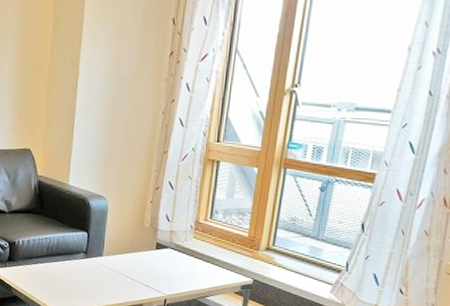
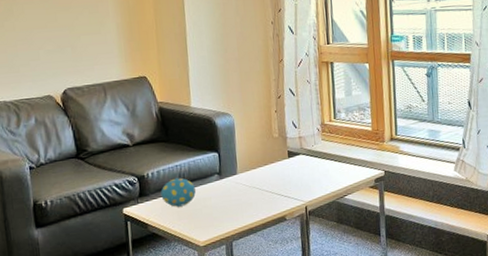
decorative egg: none [28,249,62,277] -> present [161,177,197,207]

